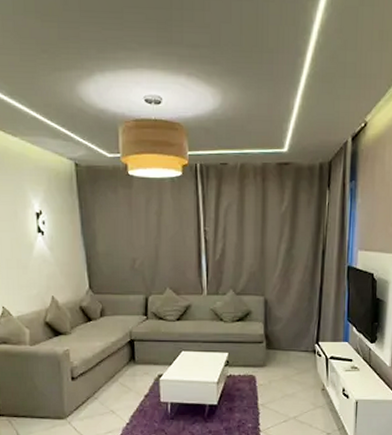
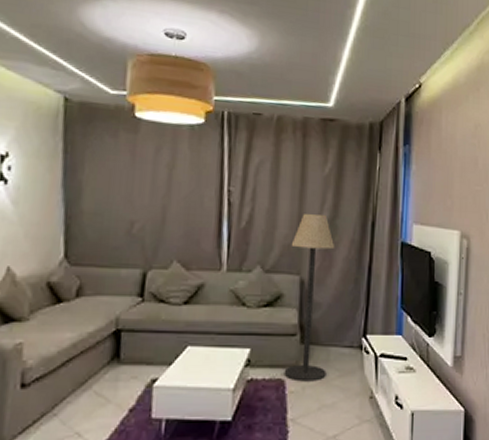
floor lamp: none [254,246,291,377] -> present [284,214,334,382]

